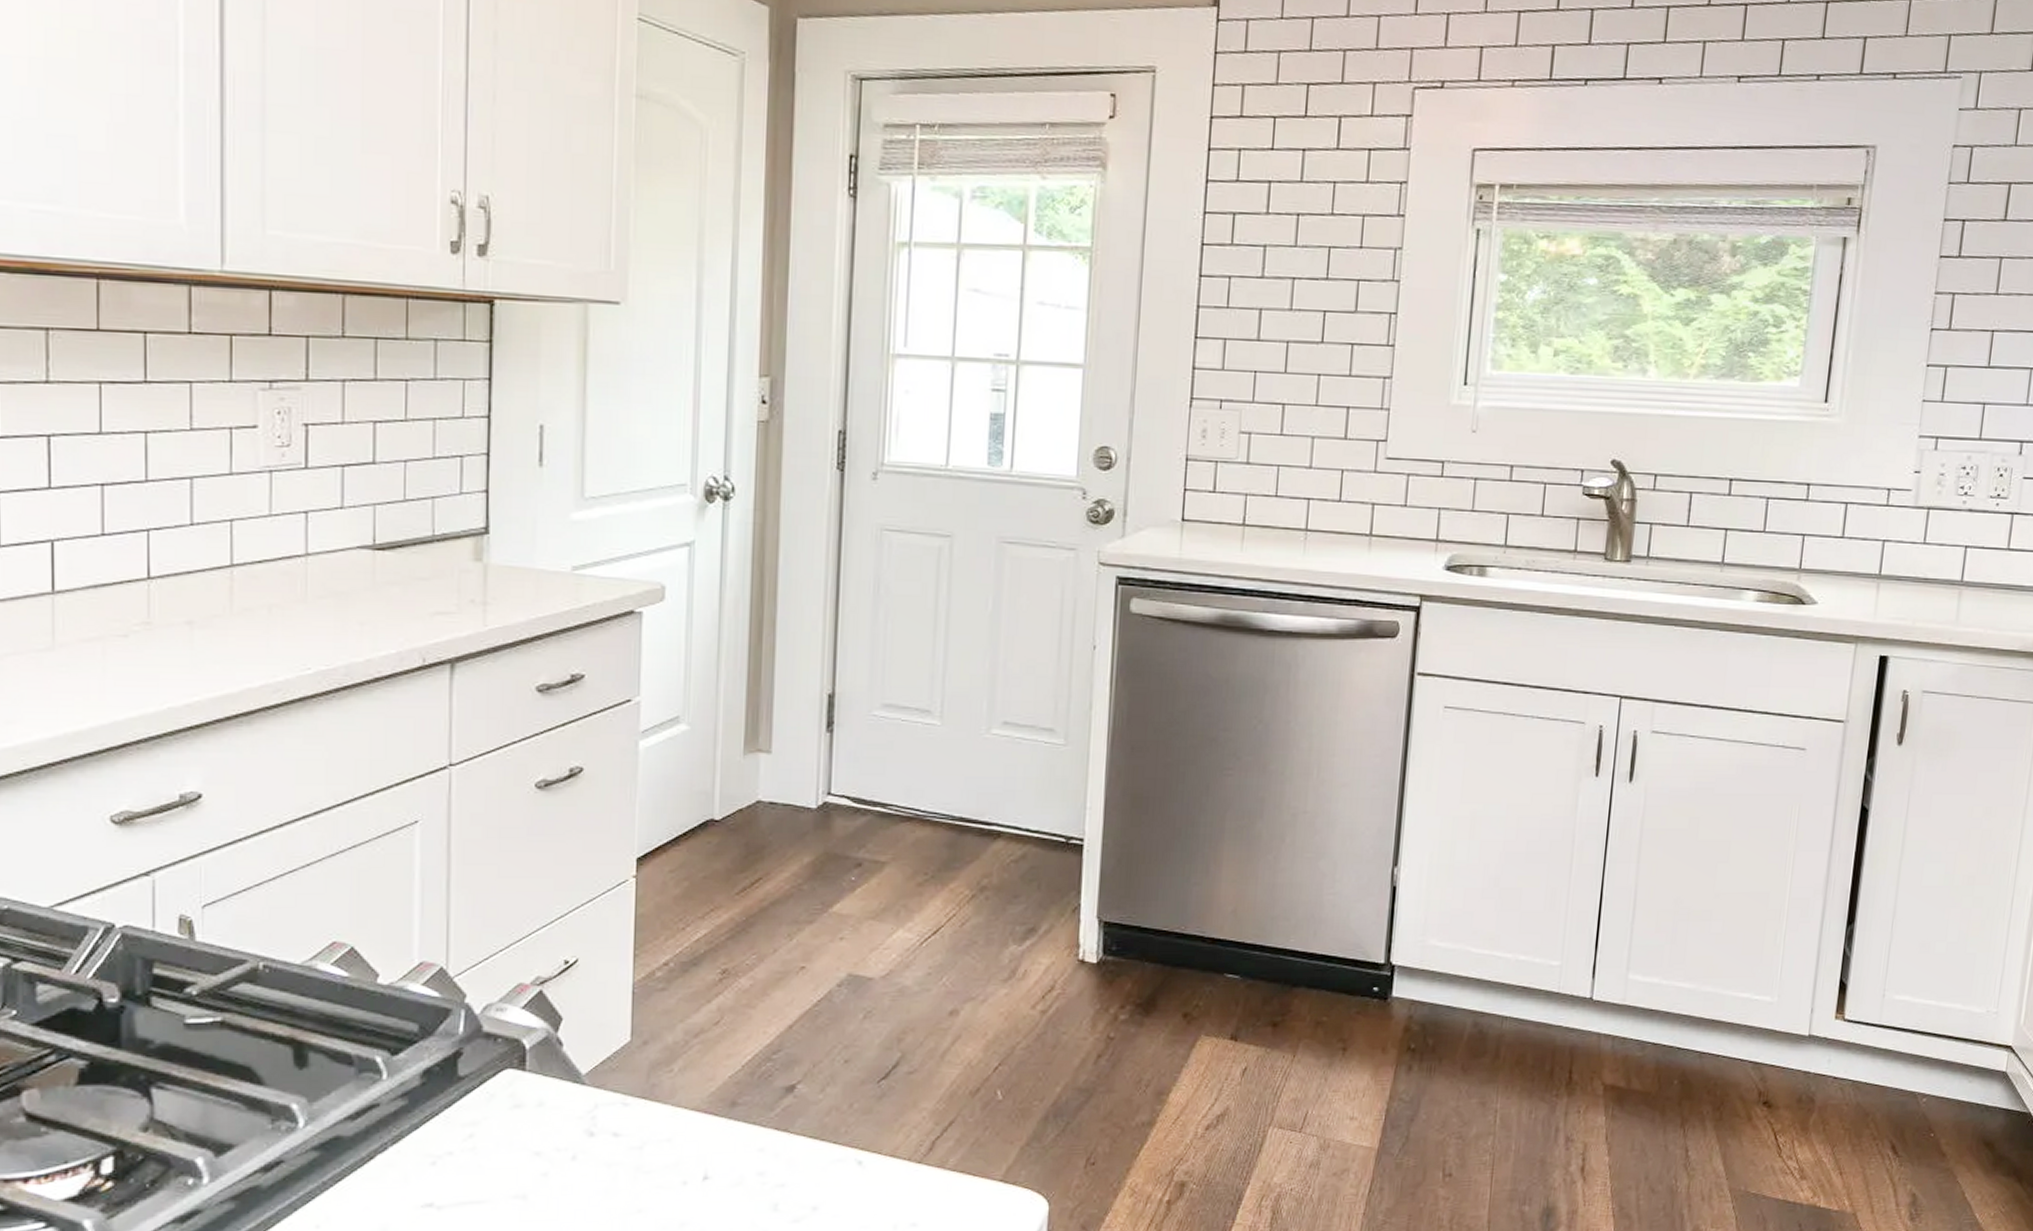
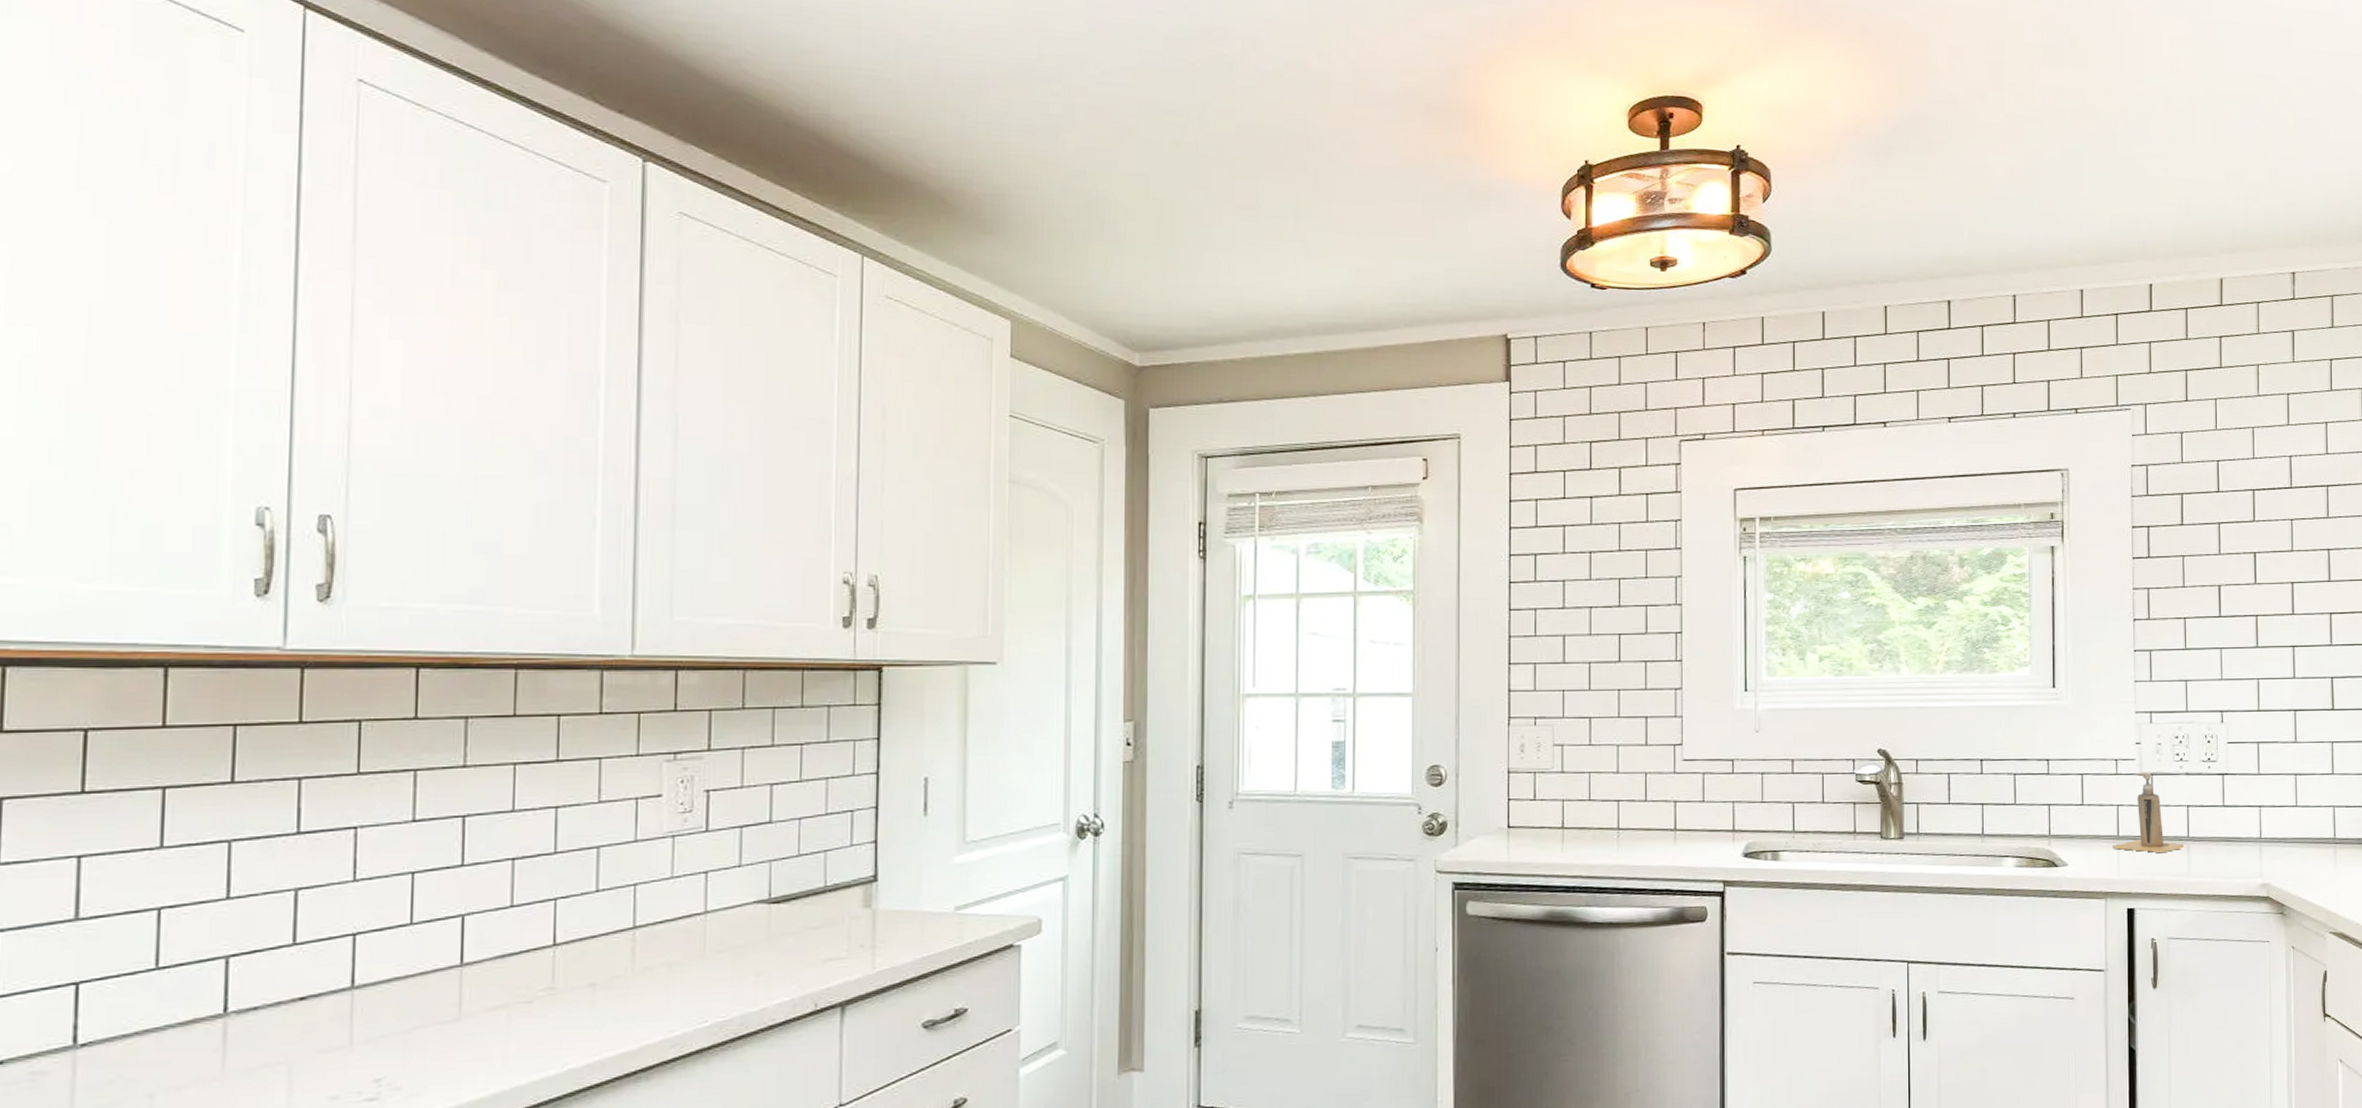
soap dispenser: none [1871,505,1956,598] -> present [2112,772,2184,854]

